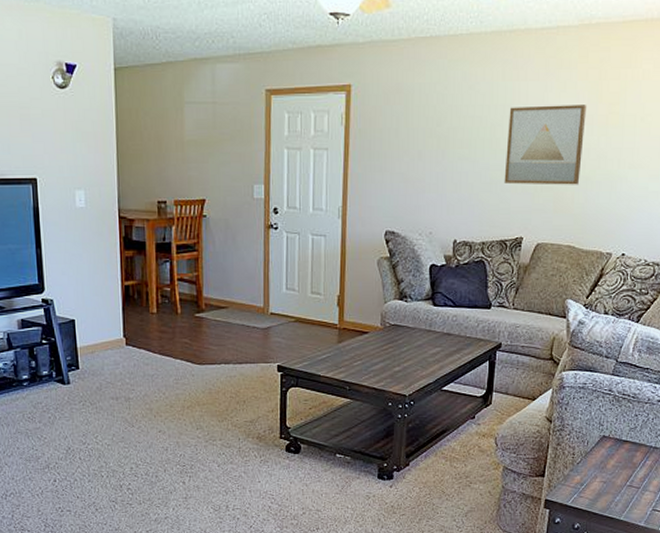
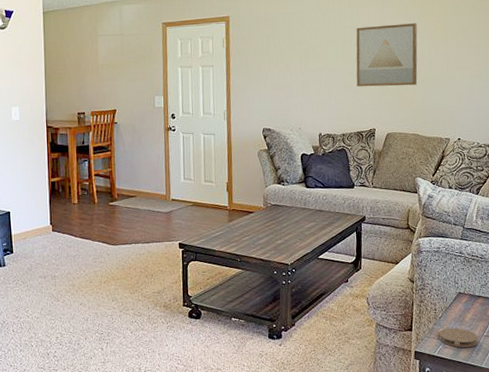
coaster: none [574,475,620,498] -> present [438,327,478,348]

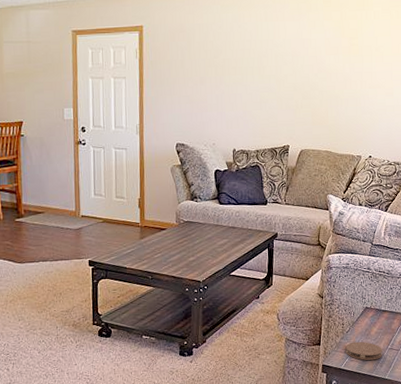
wall art: present [356,23,418,87] -> none [271,39,333,103]

